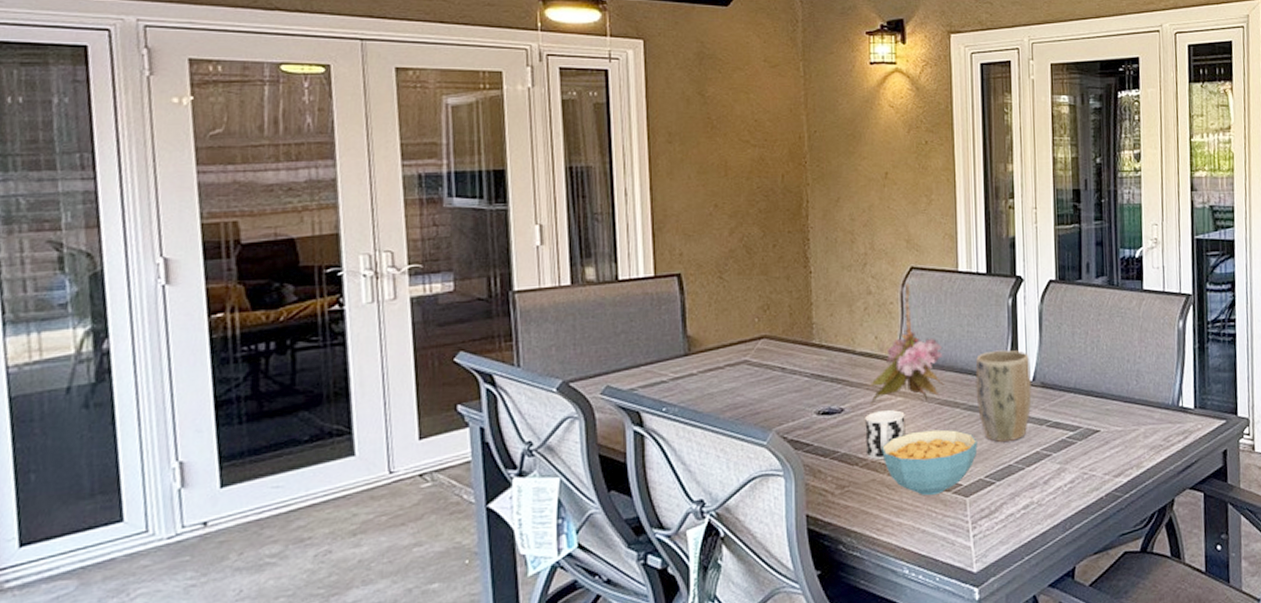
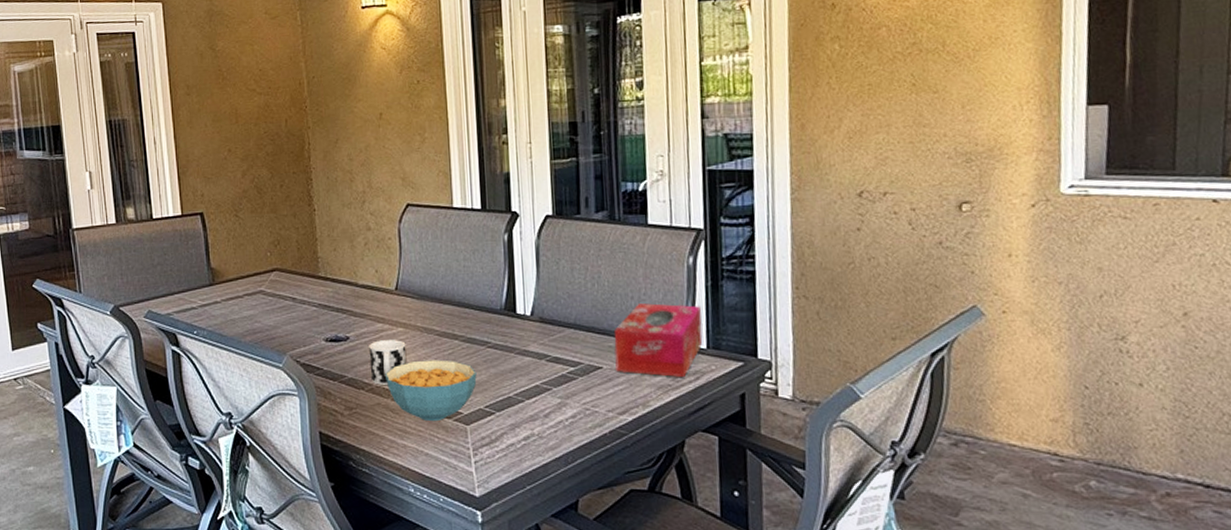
flower: present [869,283,944,406] -> none [372,219,442,335]
plant pot: present [975,350,1032,442] -> none [472,284,530,374]
tissue box: none [1111,366,1191,437] -> present [614,303,703,377]

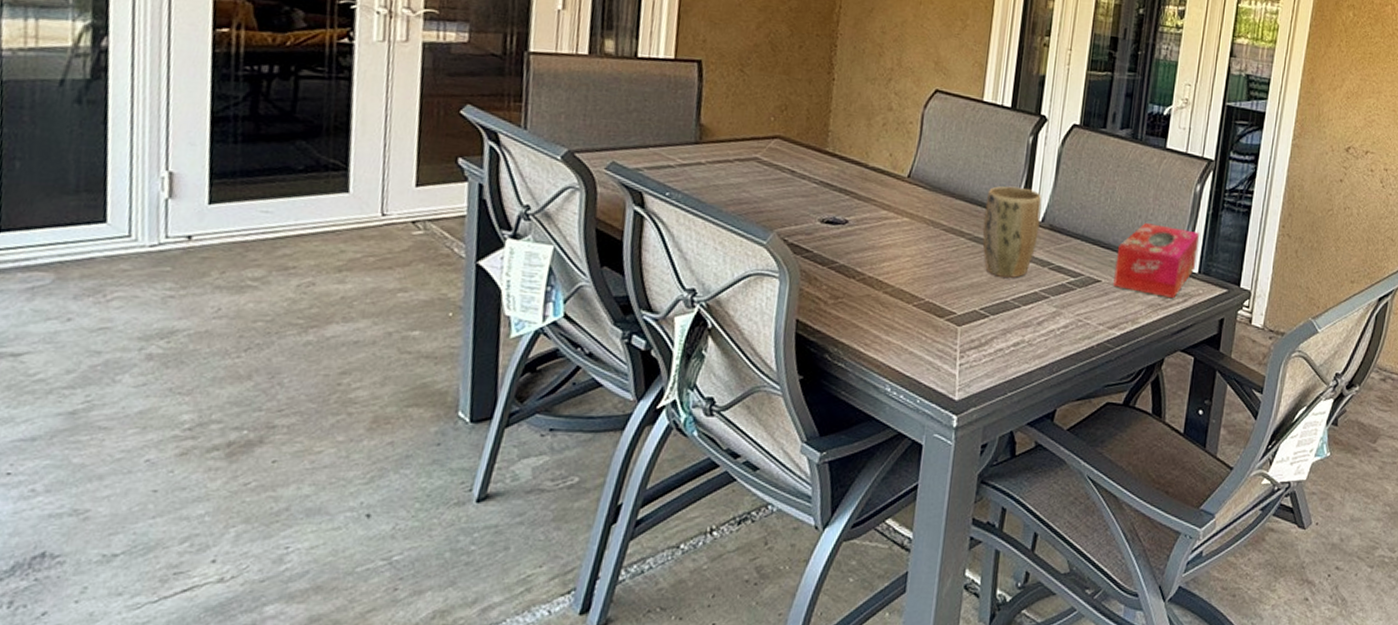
cup: present [369,340,407,385] -> none [864,228,909,276]
cereal bowl: present [385,360,477,422] -> none [880,254,978,320]
plant pot: none [472,284,530,374] -> present [982,186,1042,278]

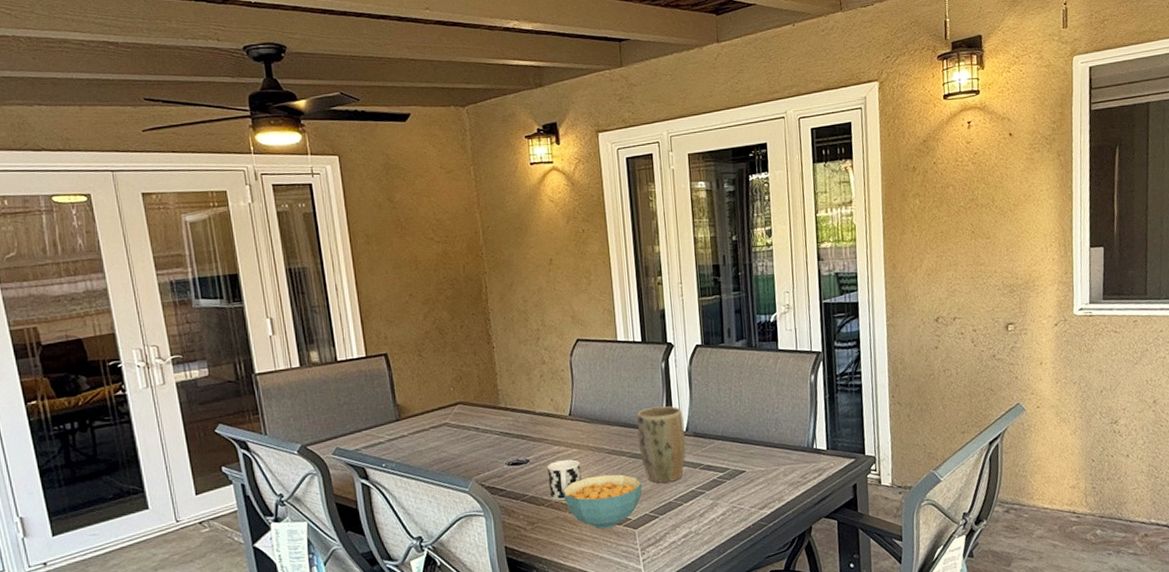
cup: none [864,228,909,276] -> present [547,459,582,501]
cereal bowl: none [880,254,978,320] -> present [563,474,643,529]
tissue box: present [1113,223,1199,298] -> none [754,415,824,475]

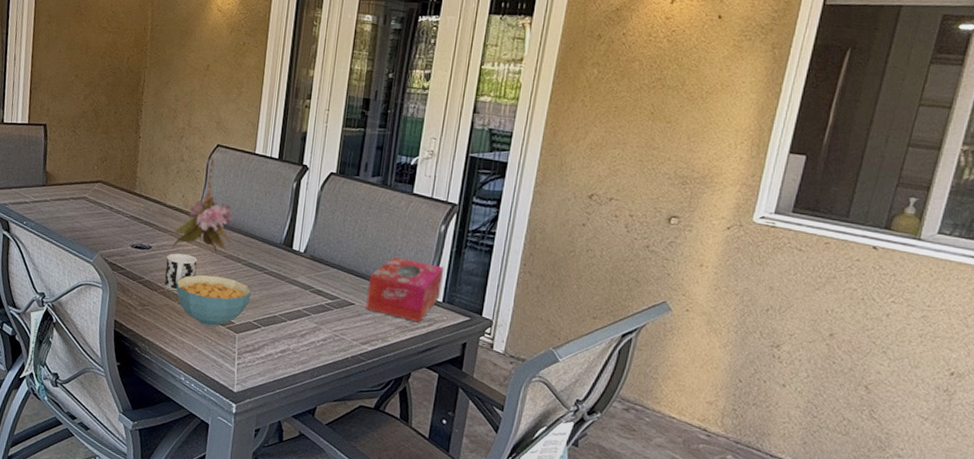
flower: none [549,353,611,457] -> present [172,157,234,253]
plant pot: present [637,406,686,483] -> none [255,222,304,298]
tissue box: none [754,415,824,475] -> present [366,257,443,322]

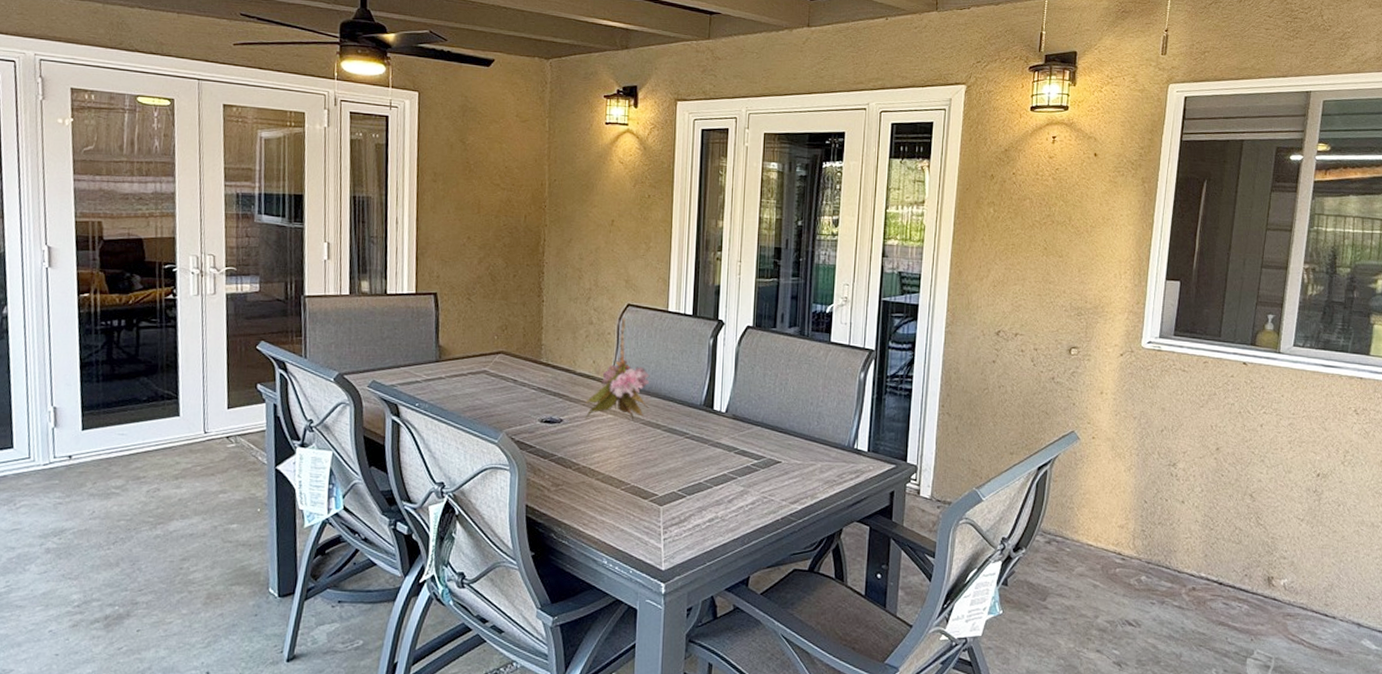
cup: present [164,253,198,291] -> none [578,425,614,465]
cereal bowl: present [175,275,252,327] -> none [592,445,674,501]
tissue box: present [366,257,443,322] -> none [792,409,866,474]

